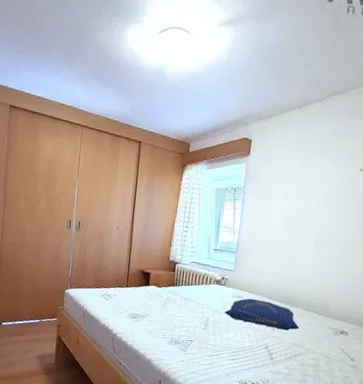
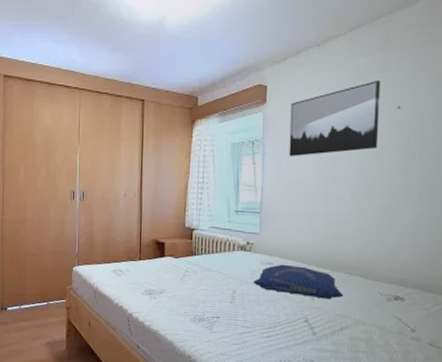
wall art: none [265,143,349,206] -> present [289,79,381,157]

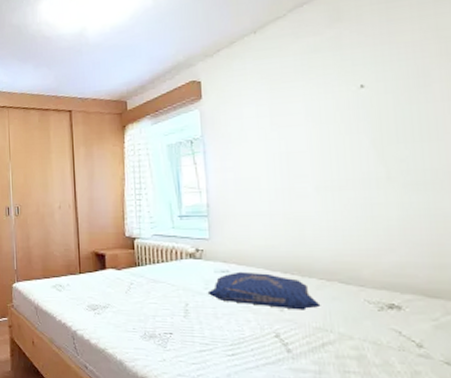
wall art: present [289,79,381,157] -> none [230,58,342,153]

